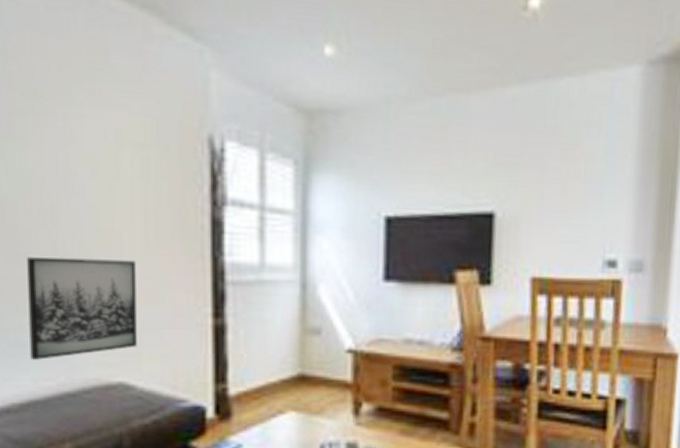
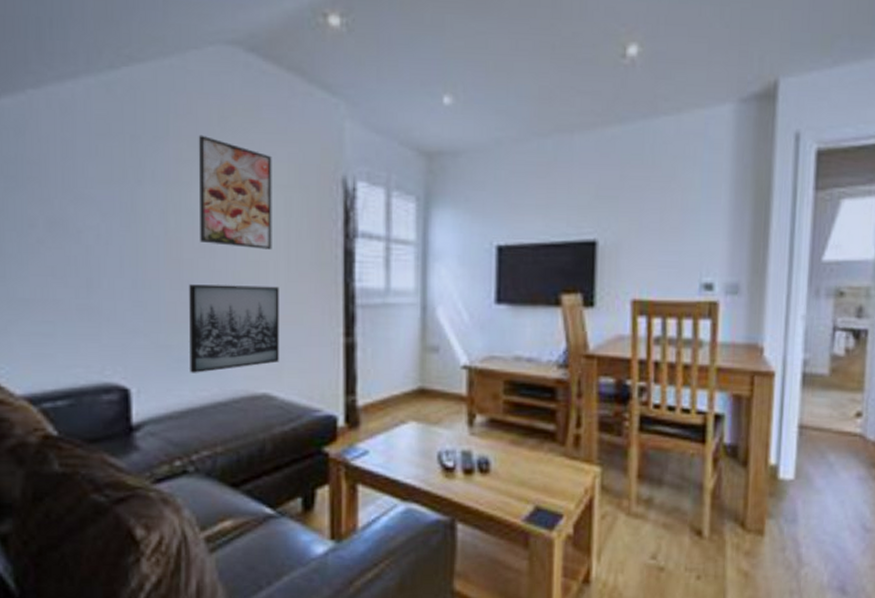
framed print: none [34,81,127,218] -> present [198,135,272,250]

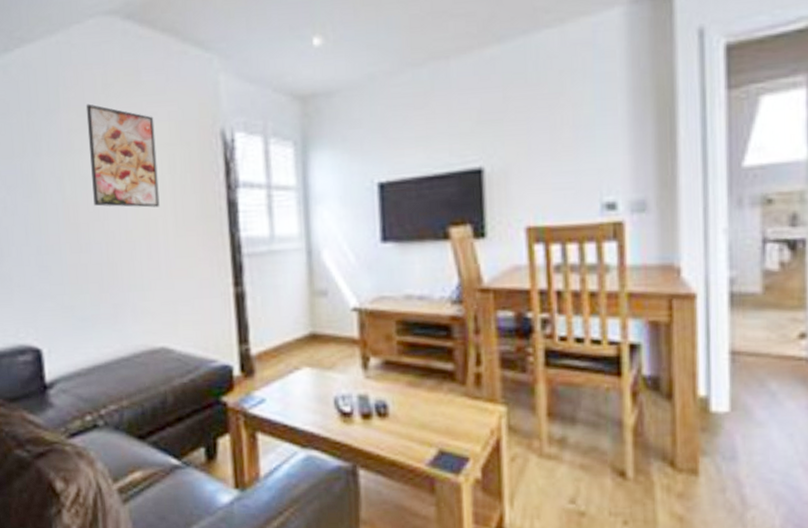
wall art: present [189,284,279,373] -> none [87,242,174,331]

